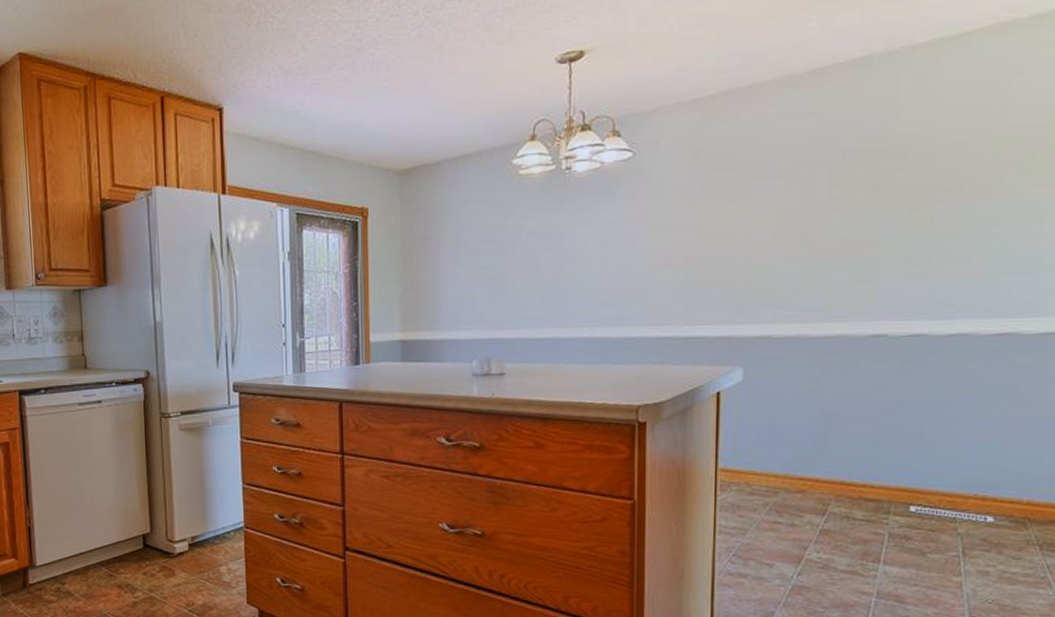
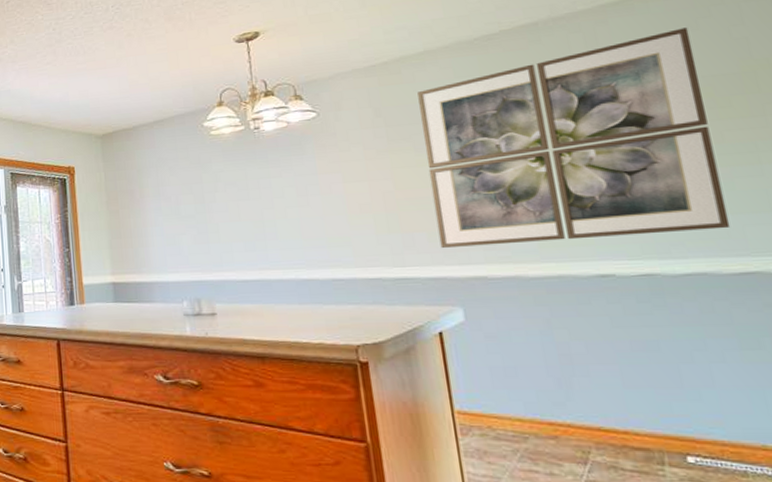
wall art: none [733,70,1014,306] -> present [417,27,731,248]

